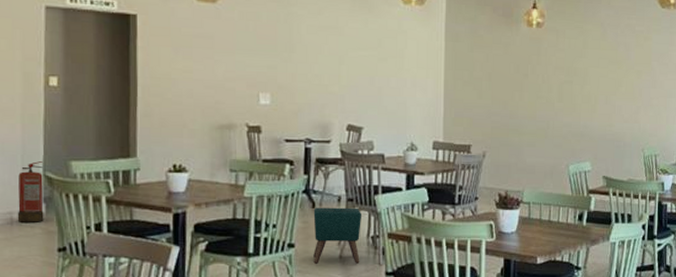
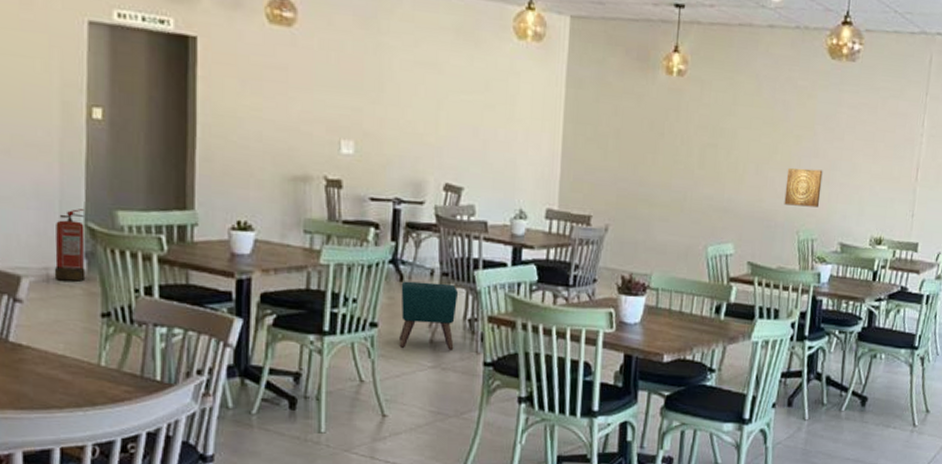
wall art: none [630,97,661,129] -> present [784,168,823,208]

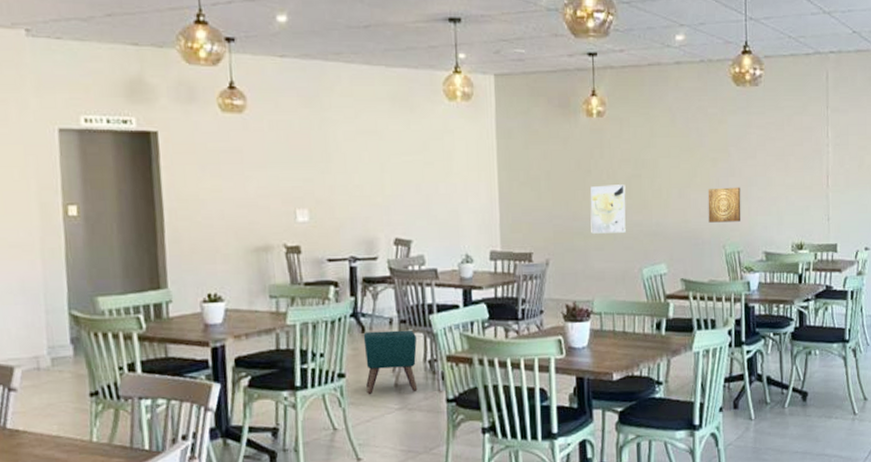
fire extinguisher: present [54,209,86,282] -> none [42,299,73,367]
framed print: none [657,151,700,205] -> present [590,184,626,234]

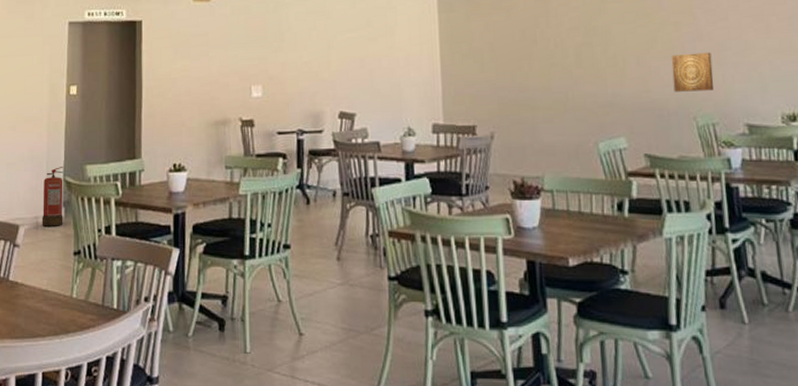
fire extinguisher: none [42,299,73,367] -> present [41,167,63,227]
ottoman: present [363,330,418,394] -> none [308,203,360,267]
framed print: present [590,184,626,234] -> none [537,53,578,106]

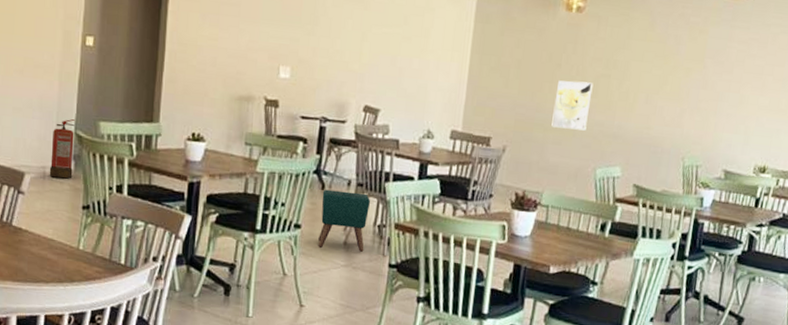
ottoman: none [308,203,360,267] -> present [318,189,371,252]
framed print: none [537,53,578,106] -> present [551,80,594,131]
wall art: present [671,52,714,92] -> none [671,98,711,136]

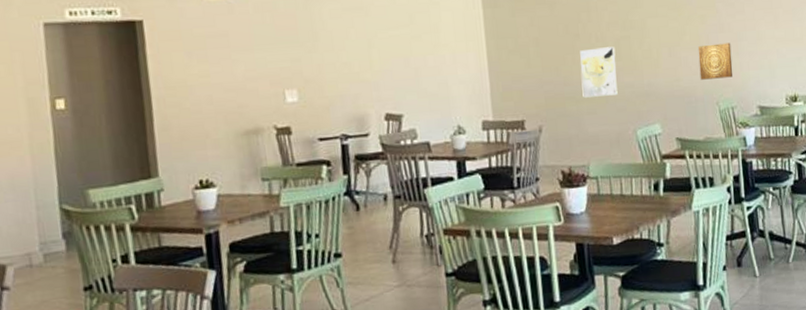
fire extinguisher: present [49,119,75,179] -> none [33,194,66,263]
ottoman: present [318,189,371,252] -> none [358,205,416,273]
wall art: none [671,98,711,136] -> present [698,43,733,80]

